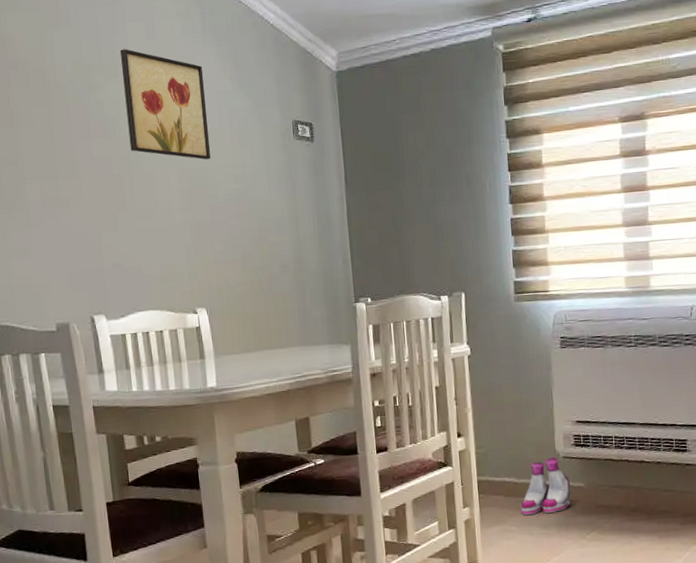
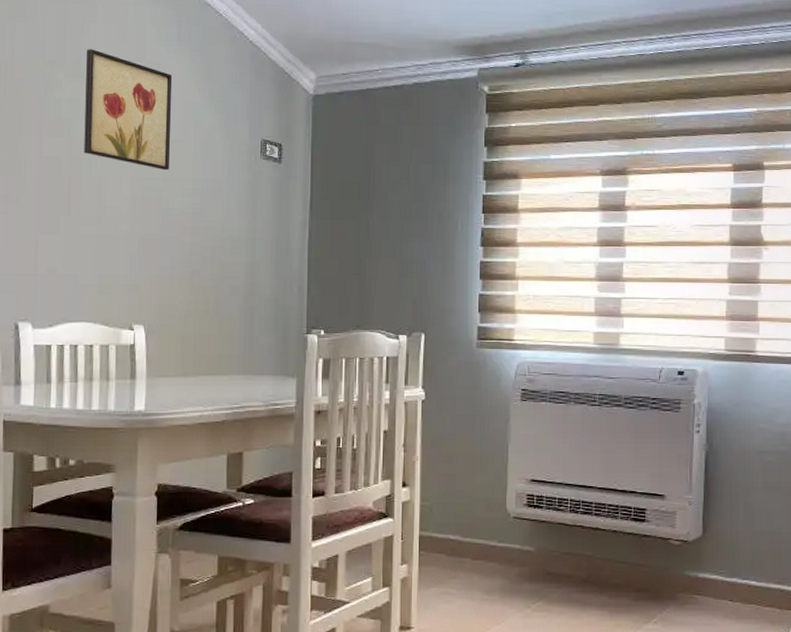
boots: present [520,457,571,516] -> none [463,516,520,578]

